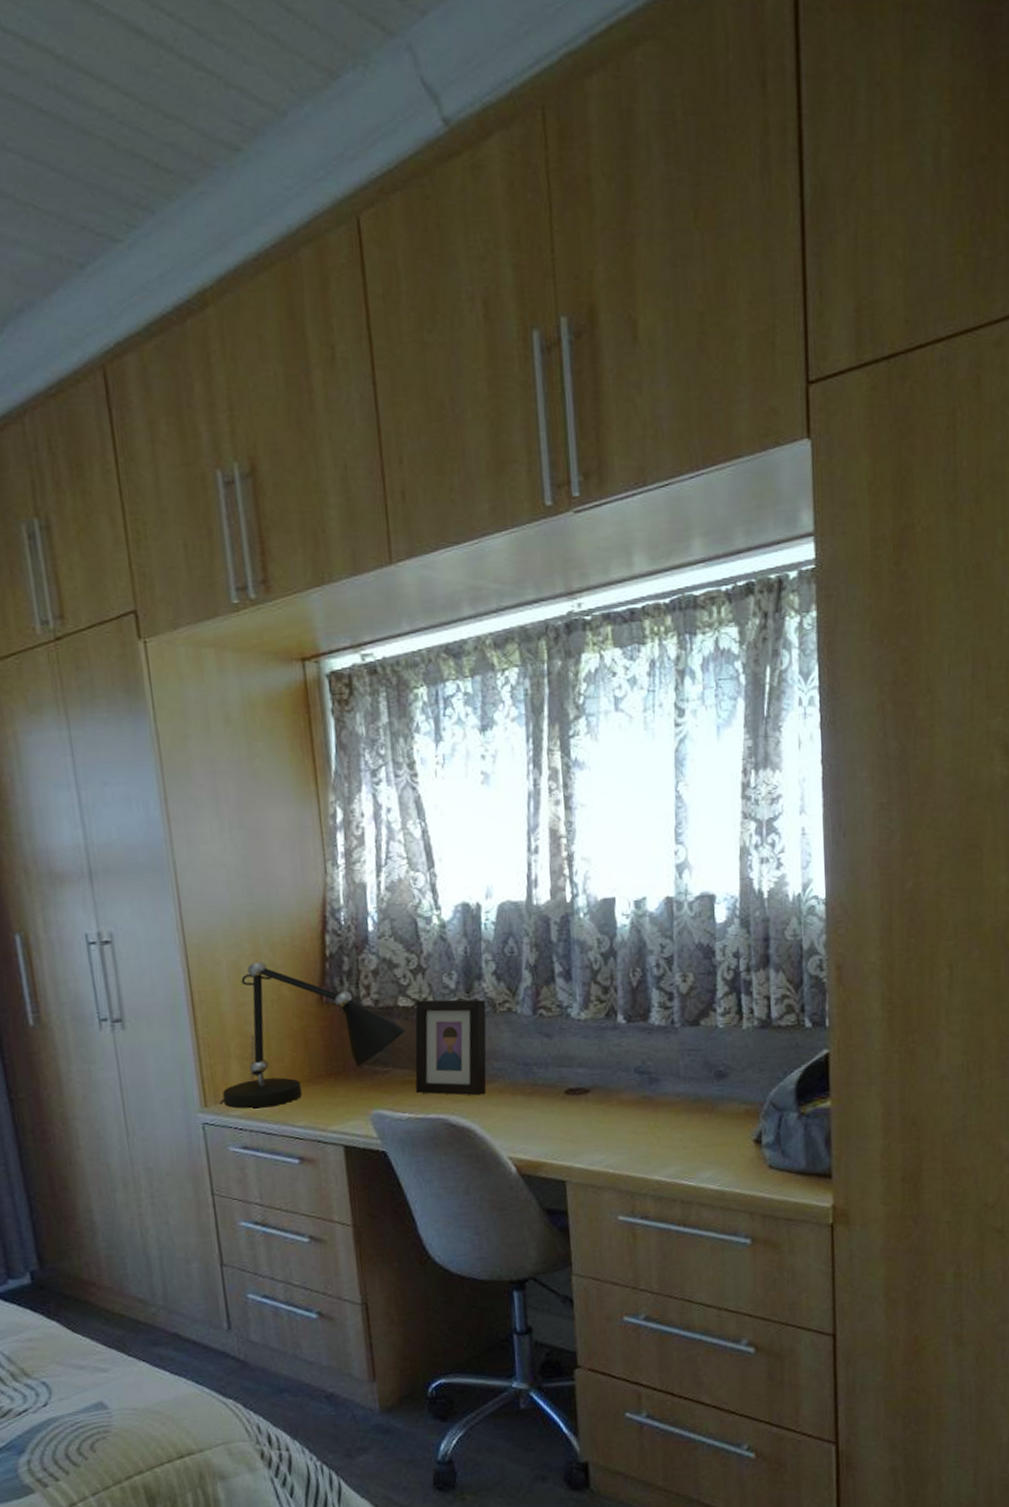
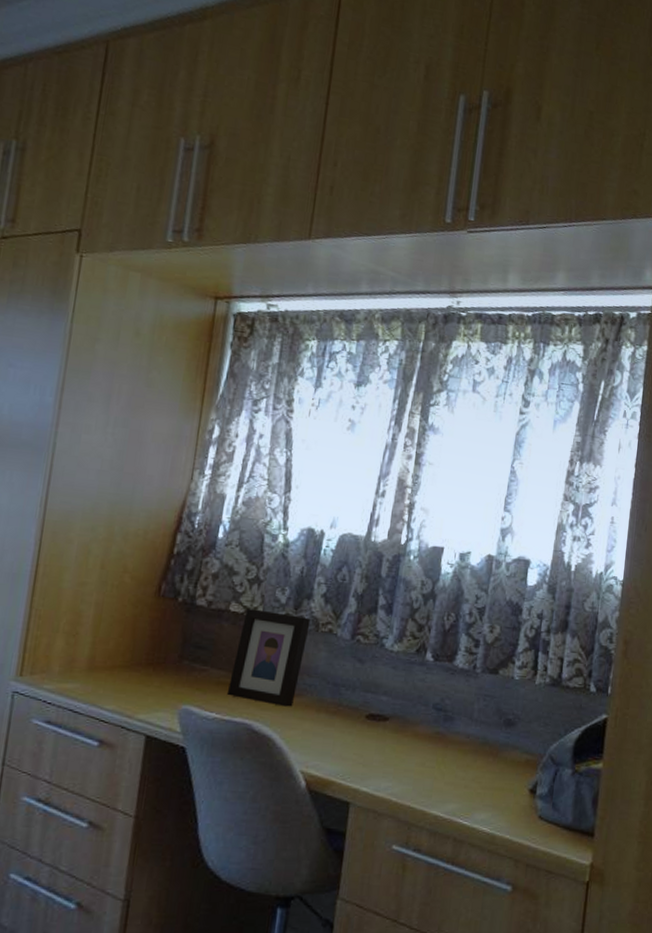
desk lamp: present [219,960,405,1109] -> none [35,546,231,686]

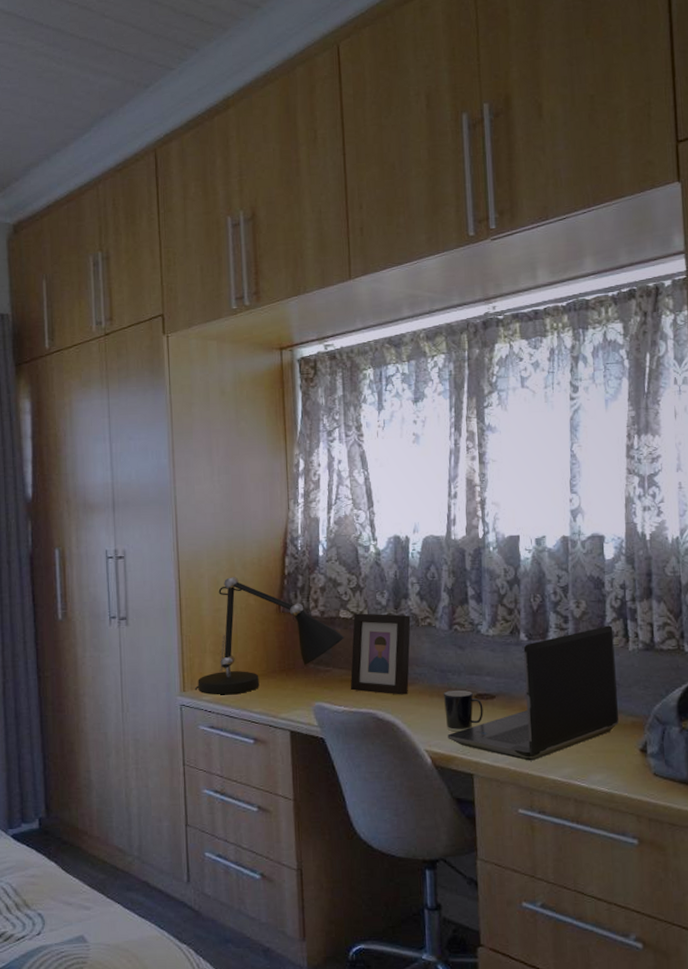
desk lamp: none [35,546,231,686] -> present [194,576,344,695]
laptop computer: none [328,655,523,793] -> present [447,625,619,761]
mug: none [329,706,374,754] -> present [443,689,483,732]

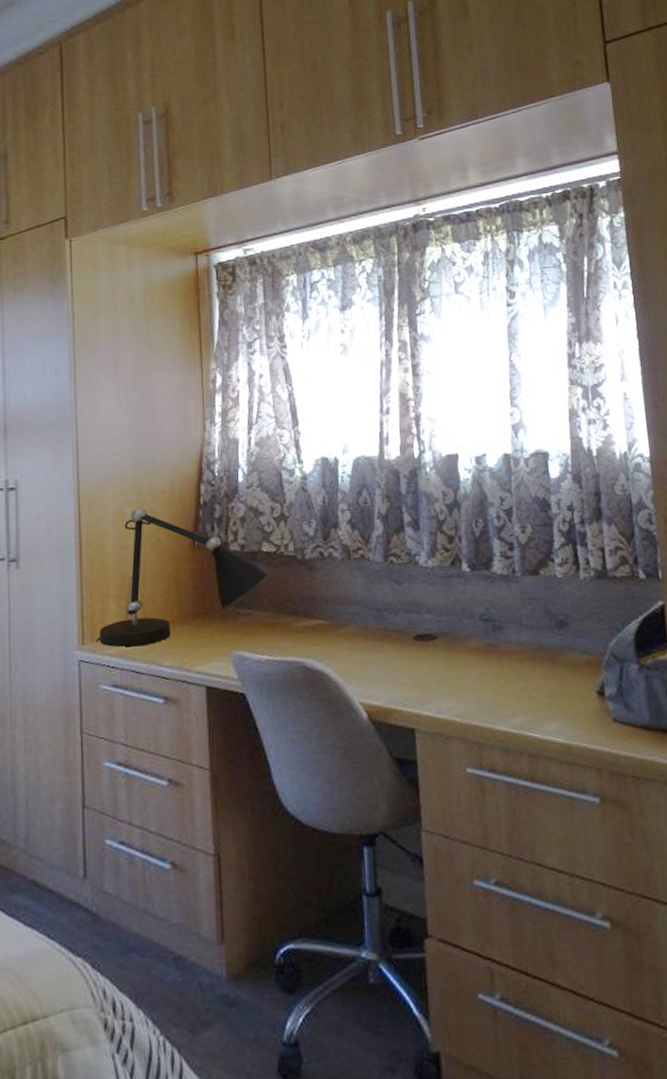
picture frame: present [350,613,411,695] -> none [274,545,342,640]
mug: present [443,689,483,732] -> none [379,630,424,680]
laptop computer: present [447,625,619,761] -> none [384,551,572,711]

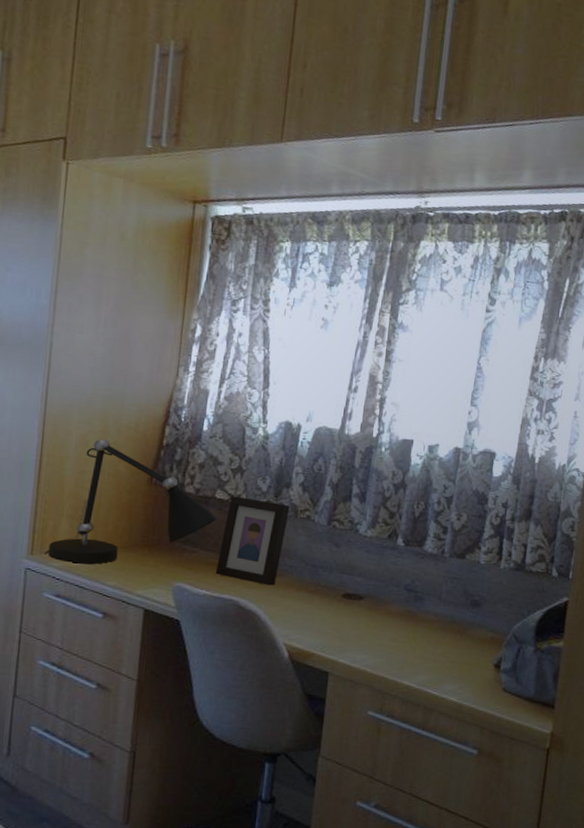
picture frame: none [274,545,342,640] -> present [215,496,290,586]

